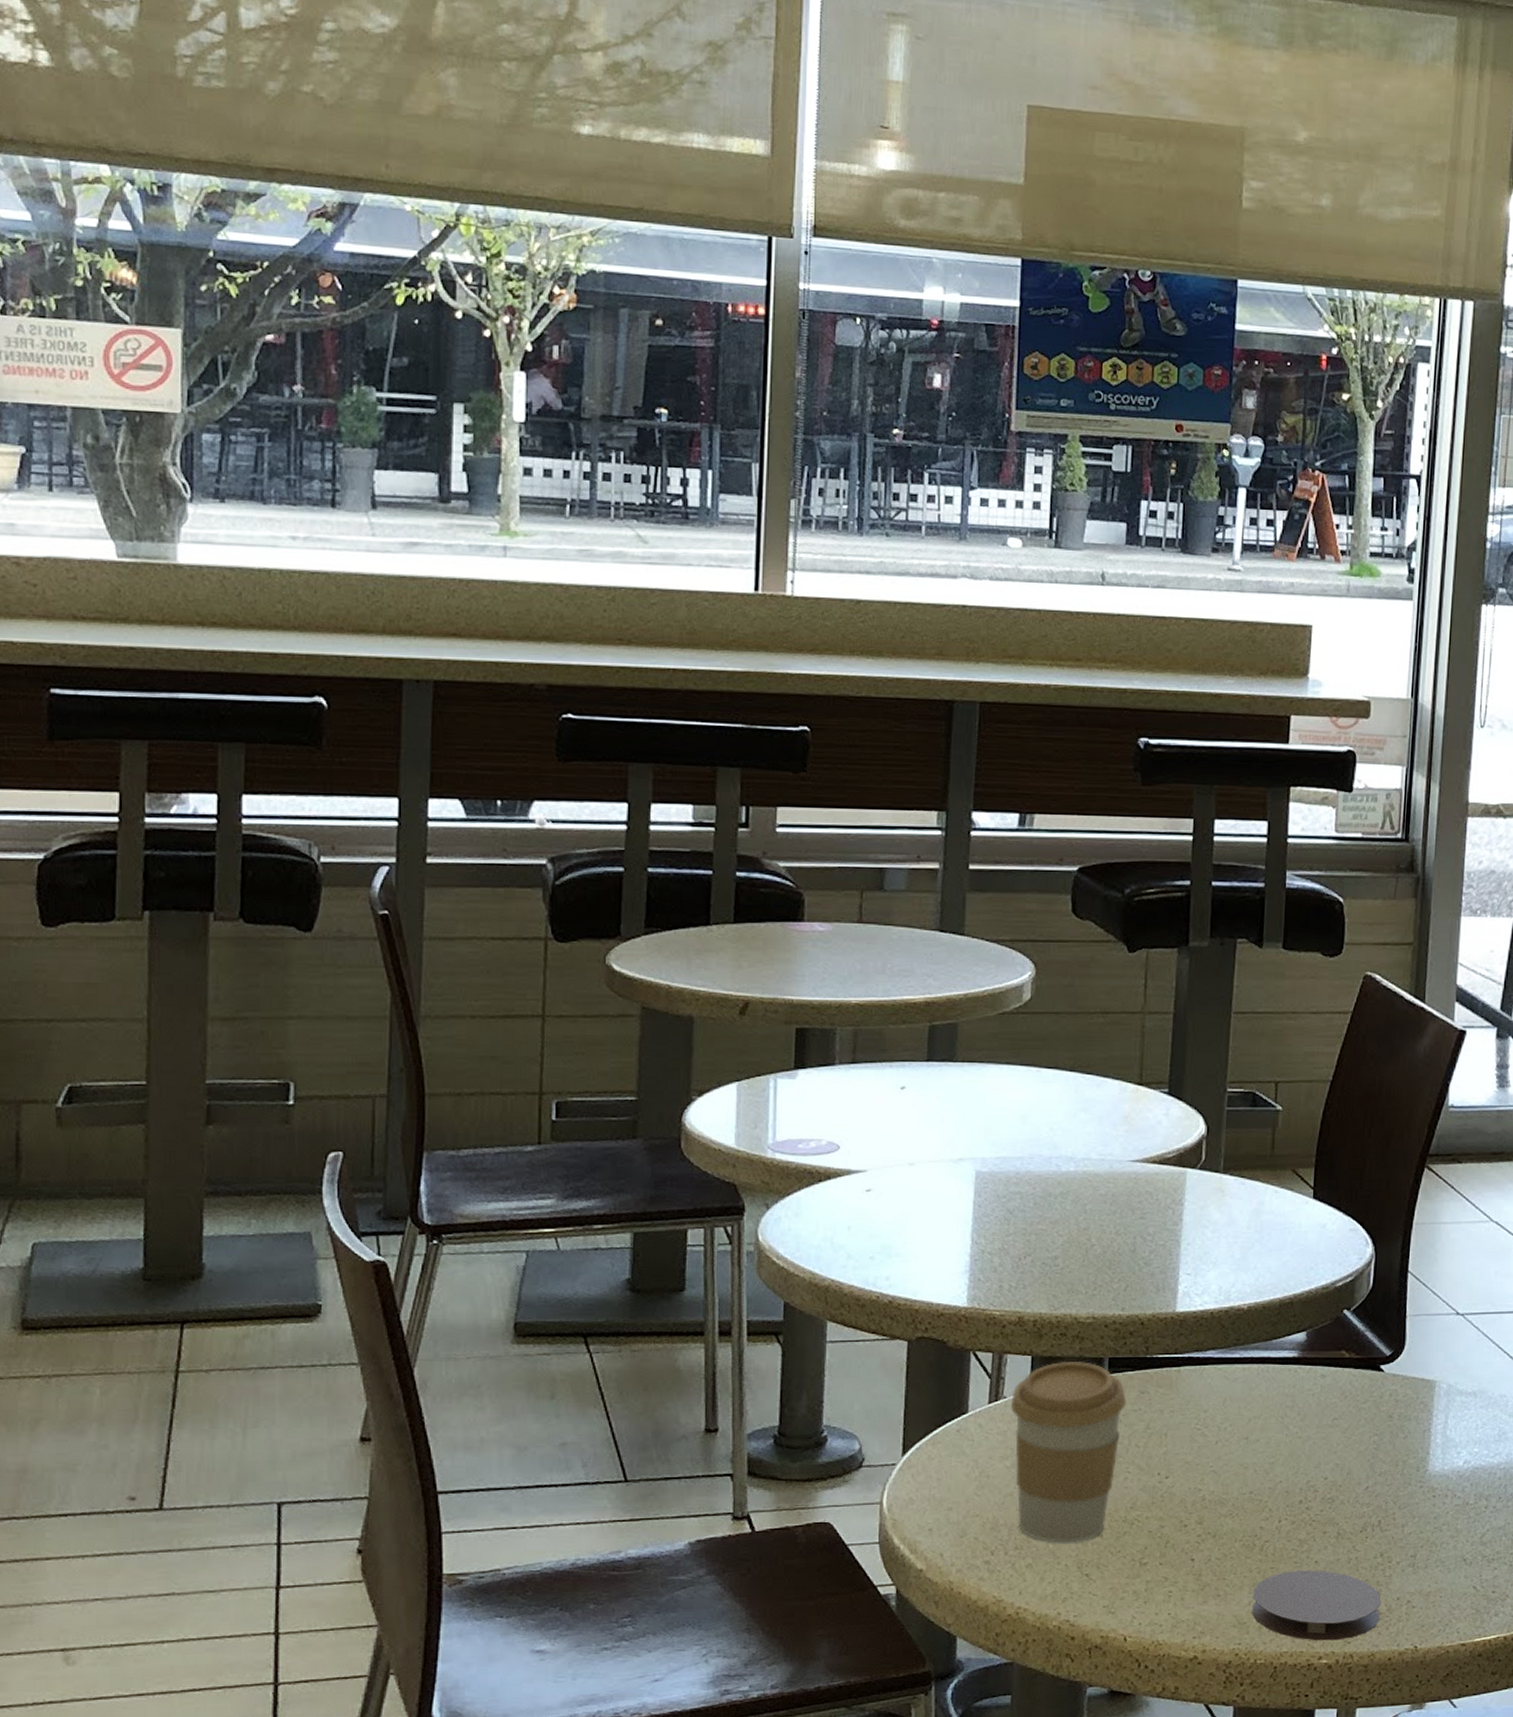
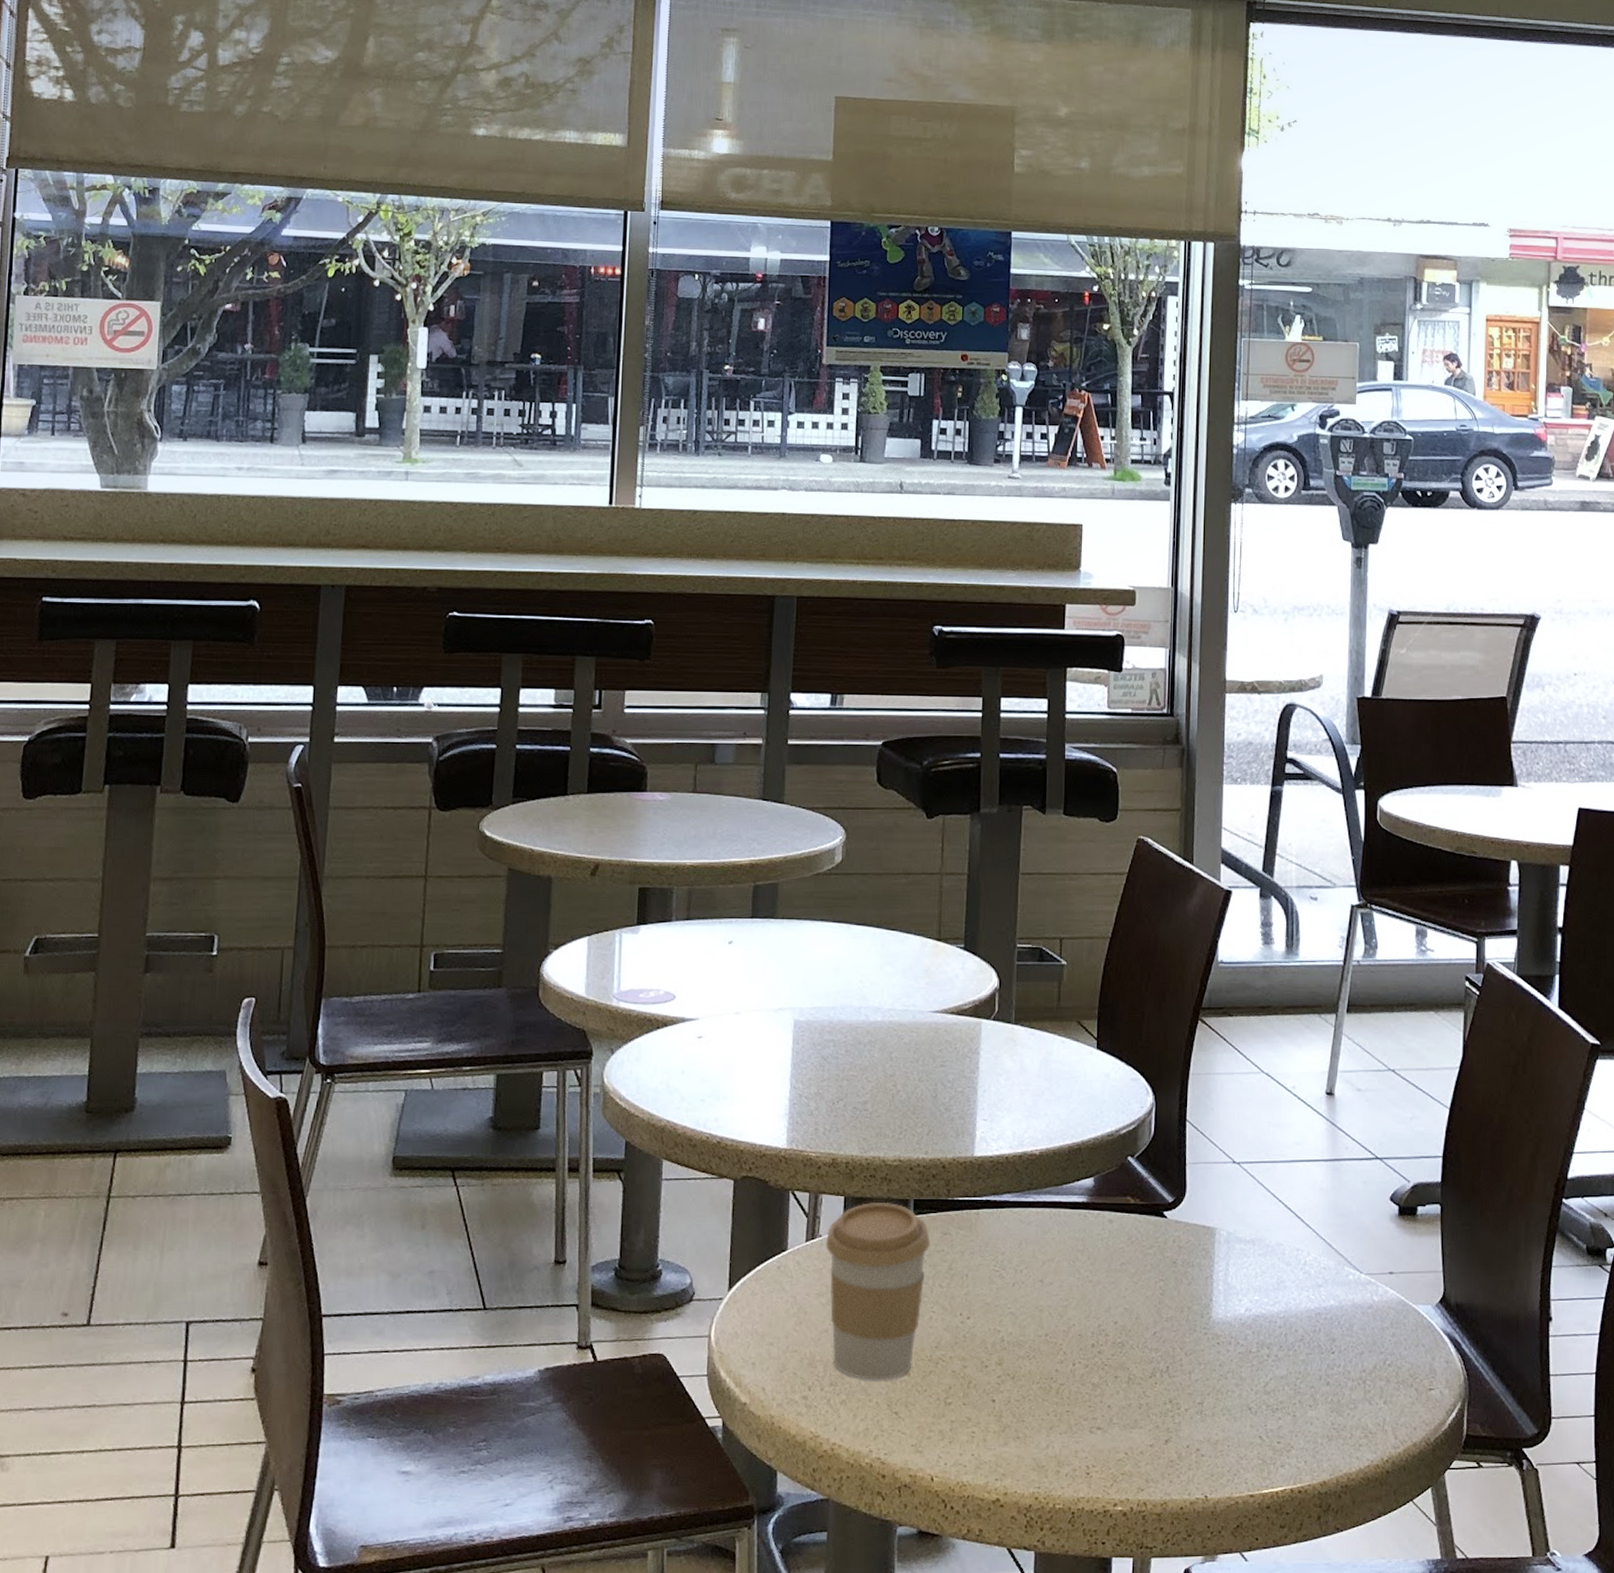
coaster: present [1252,1570,1381,1641] -> none [1050,1415,1172,1487]

